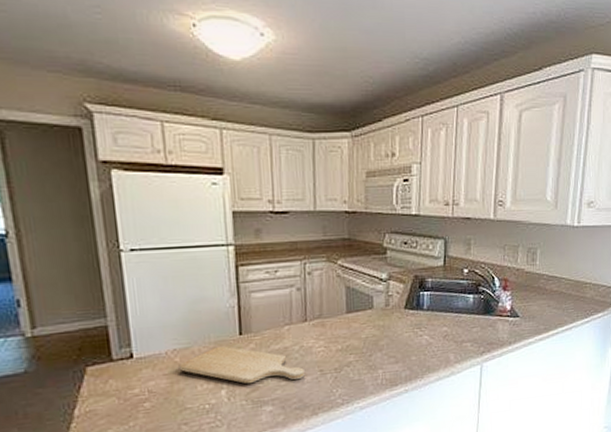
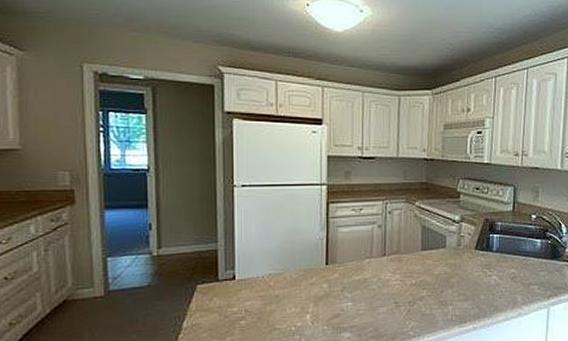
chopping board: present [178,346,305,384] -> none [272,274,381,311]

